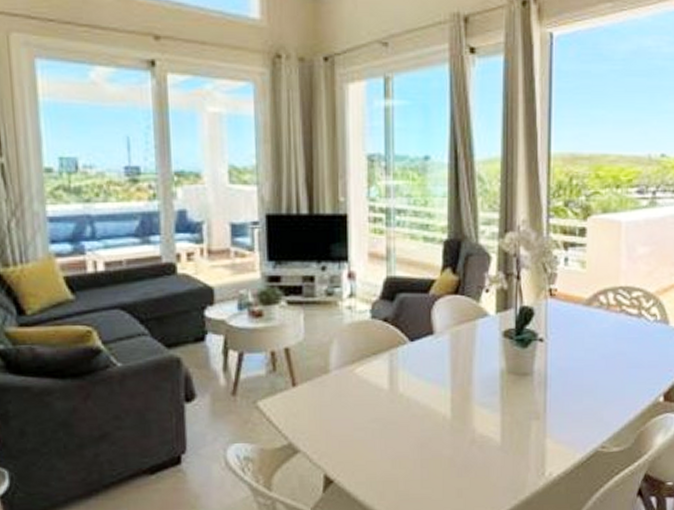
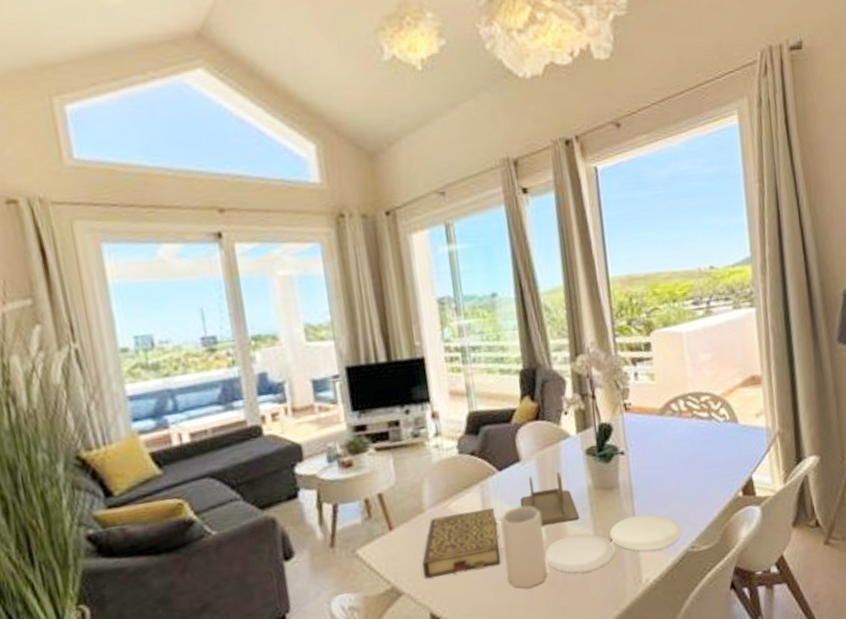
book: none [322,378,405,440] -> present [422,508,501,578]
cup: none [405,380,449,465] -> present [500,506,547,589]
napkin holder: none [430,351,487,403] -> present [521,472,579,525]
plate: none [448,416,521,457] -> present [545,533,615,574]
plate: none [517,406,593,446] -> present [609,514,681,552]

